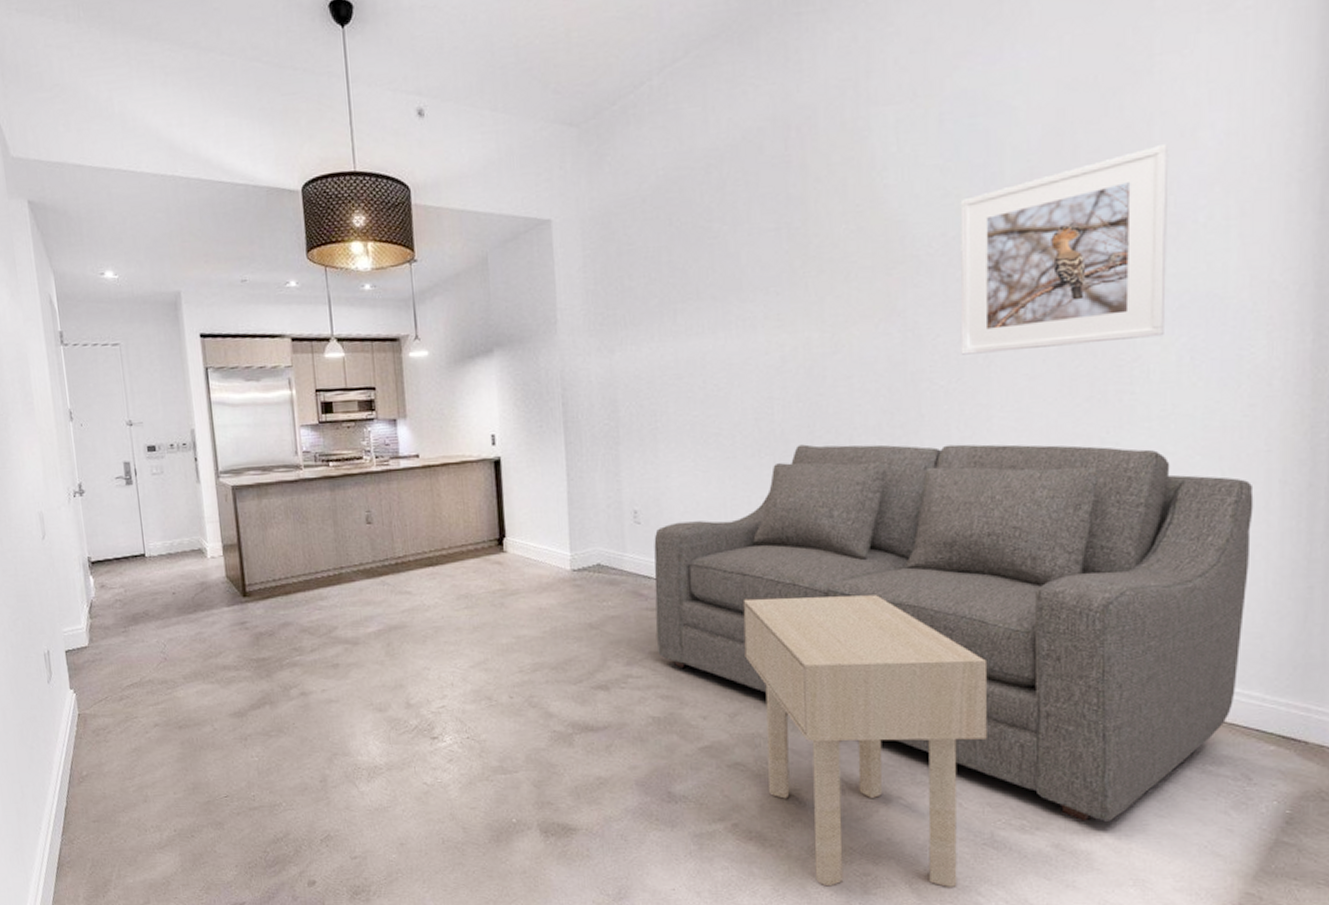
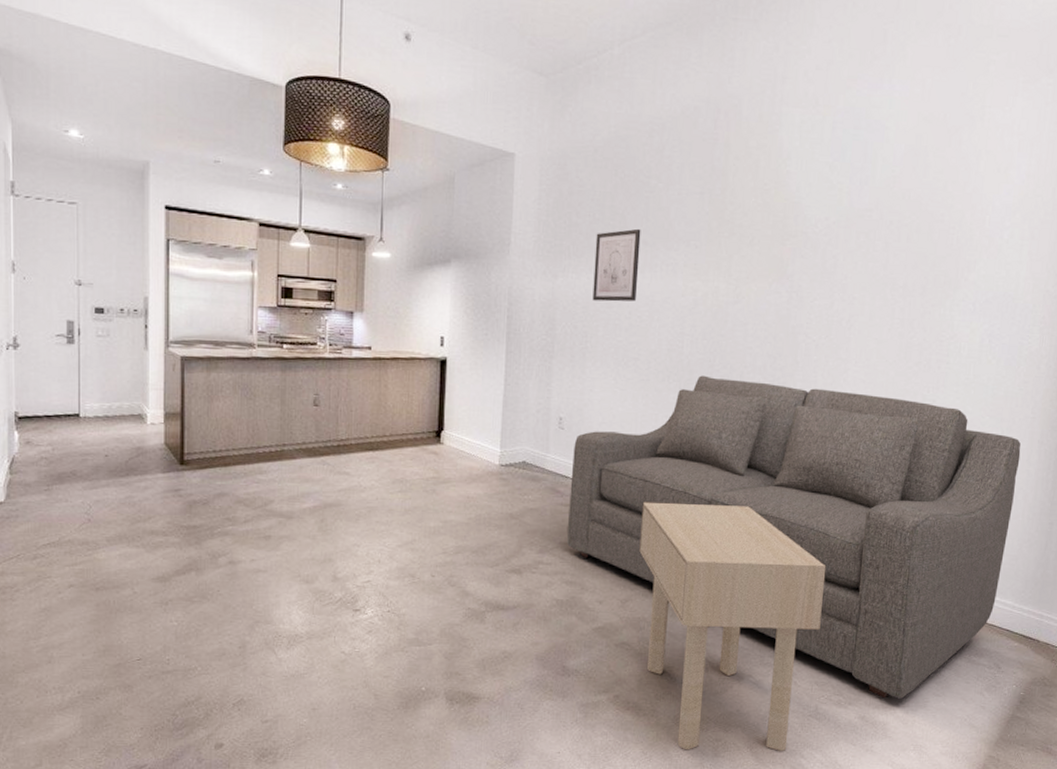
wall art: none [654,282,710,373] -> present [592,228,641,302]
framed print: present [960,144,1169,355] -> none [830,175,989,322]

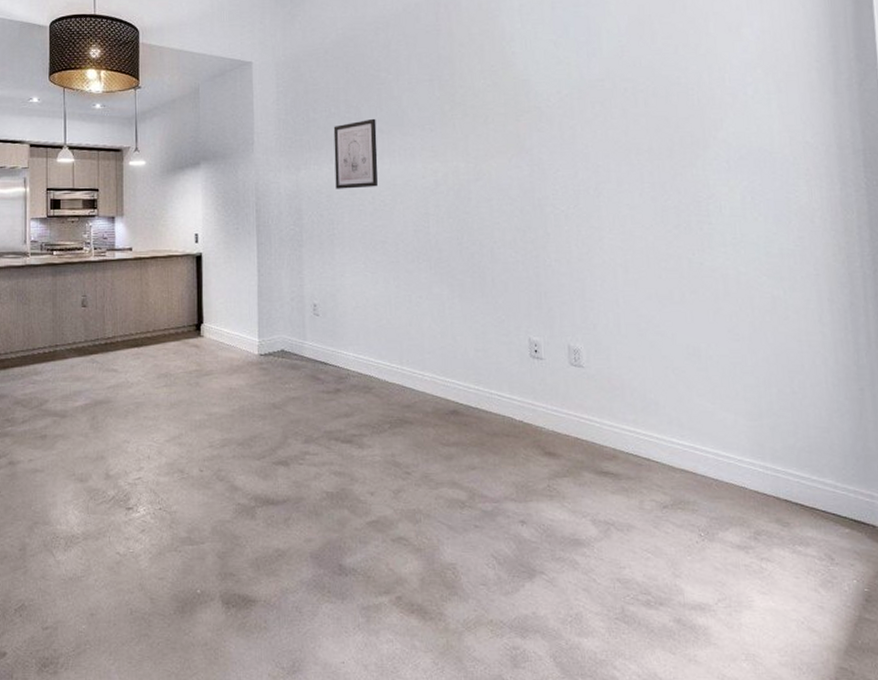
sofa: present [566,375,1021,699] -> none [330,253,813,598]
side table: present [639,501,827,751] -> none [405,385,614,661]

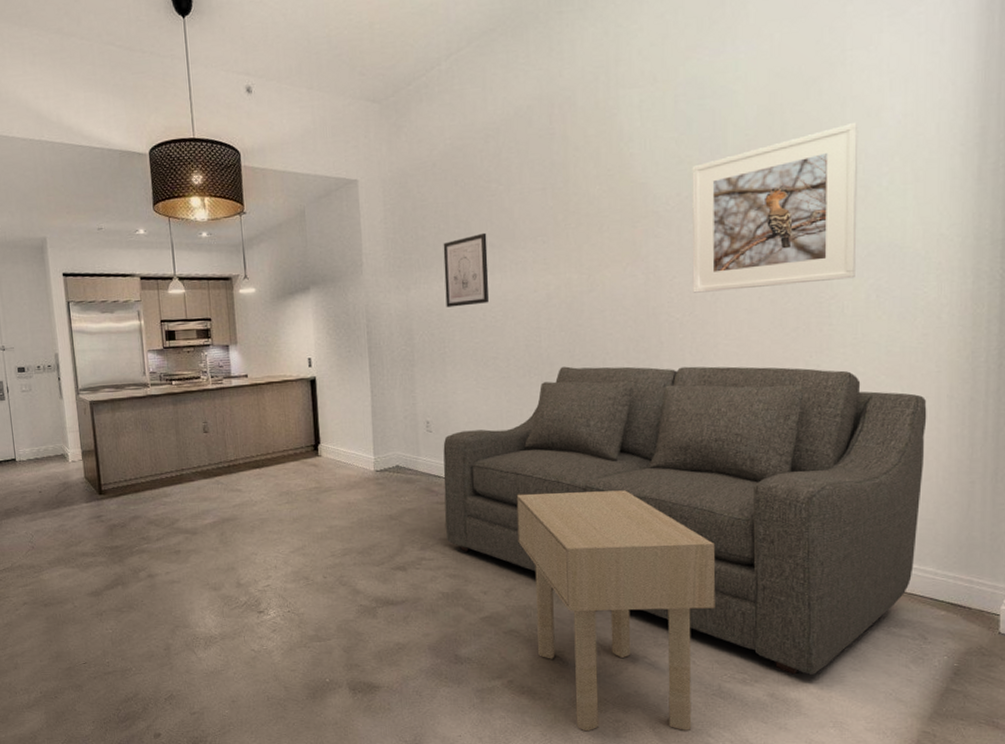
sofa: none [330,253,813,598] -> present [443,366,927,675]
side table: none [405,385,614,661] -> present [516,490,716,732]
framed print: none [570,36,730,187] -> present [692,123,859,293]

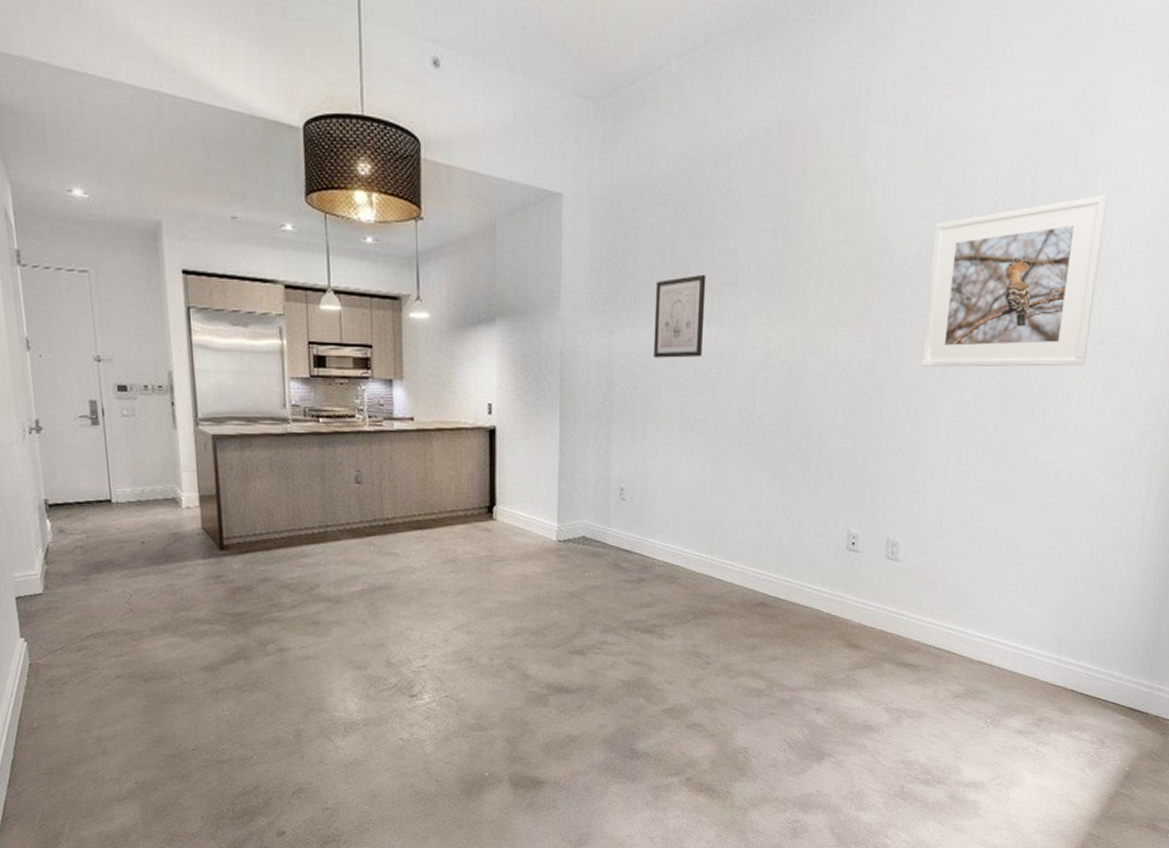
sofa: present [443,366,927,675] -> none [631,437,1135,776]
side table: present [516,490,716,732] -> none [710,576,914,832]

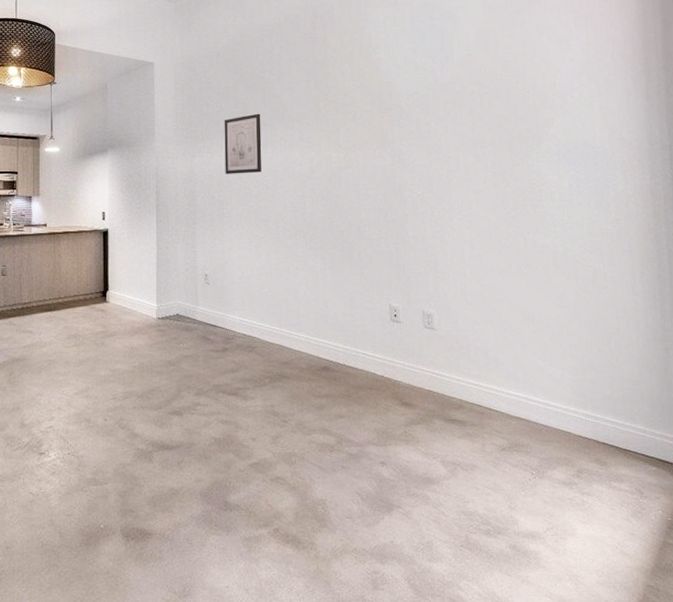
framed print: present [921,195,1109,367] -> none [426,48,559,174]

